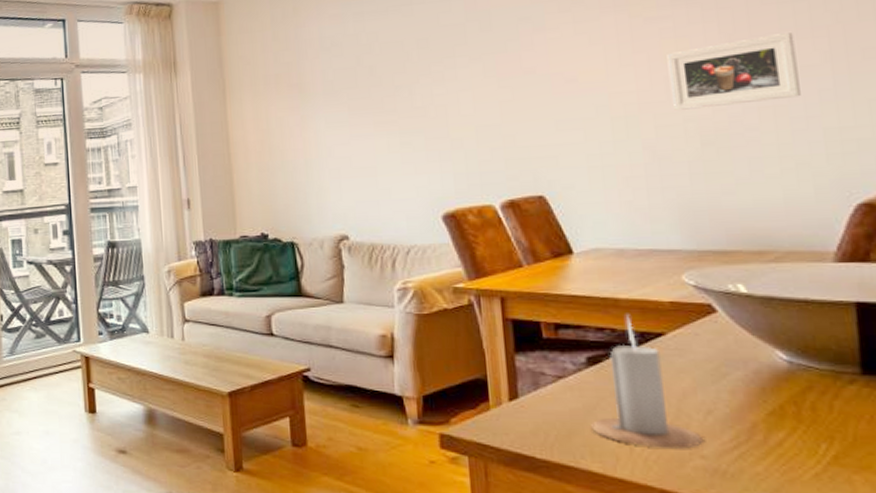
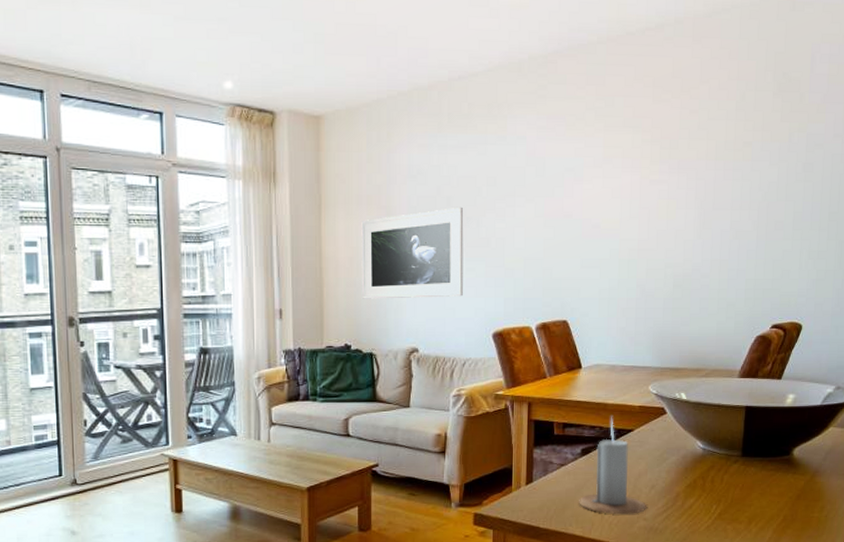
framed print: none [270,75,399,184] -> present [361,207,464,299]
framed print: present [667,31,801,112] -> none [660,203,739,259]

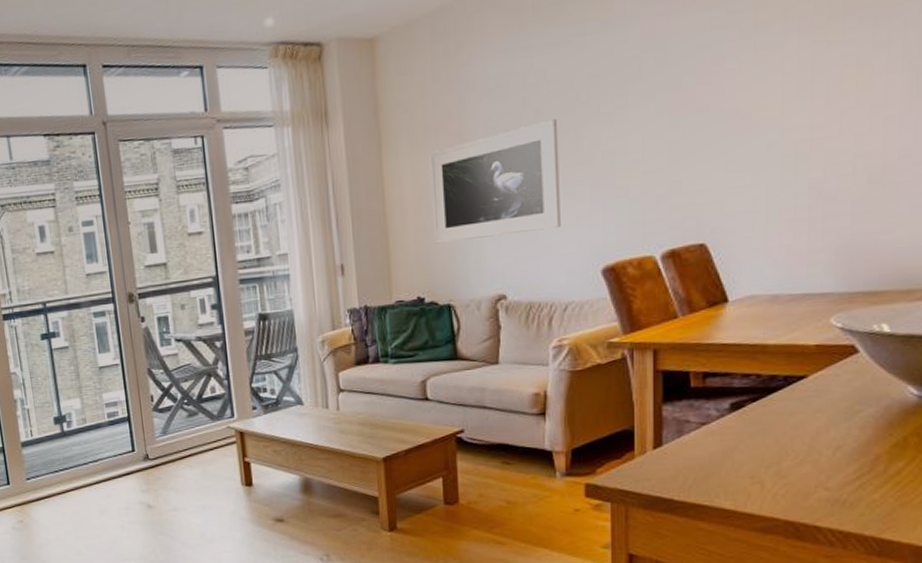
candle: present [579,417,647,515] -> none [728,361,830,484]

